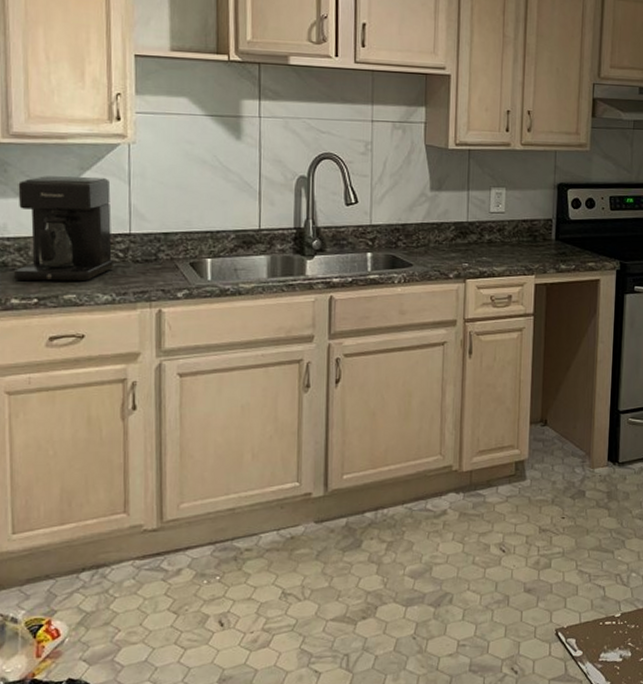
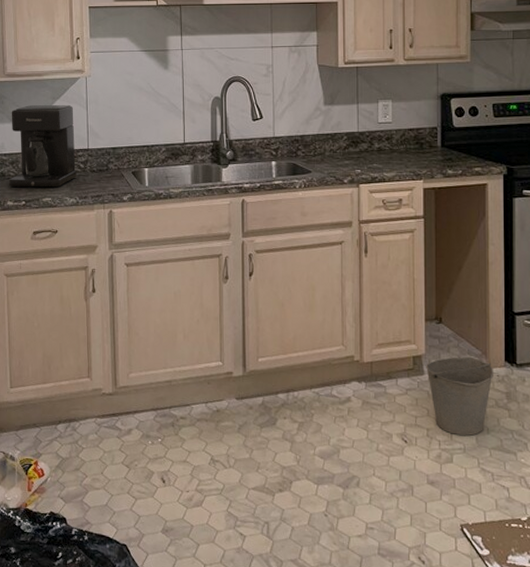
bucket: none [528,458,596,540] -> present [426,356,493,436]

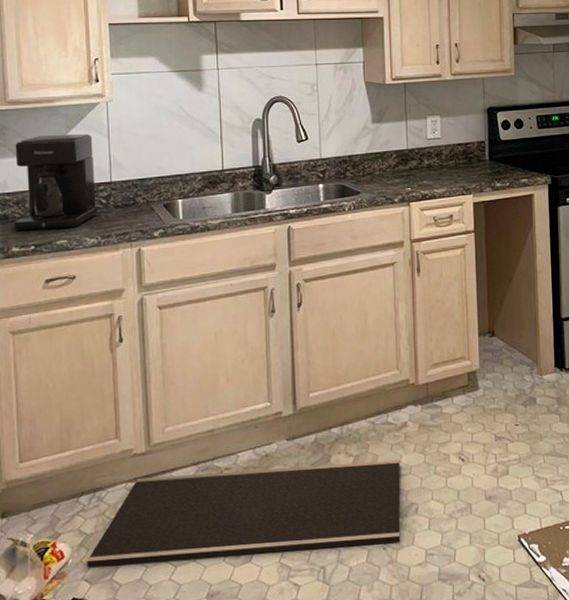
door mat: none [62,415,343,512] -> present [87,459,401,568]
bucket: present [426,356,493,436] -> none [481,366,545,447]

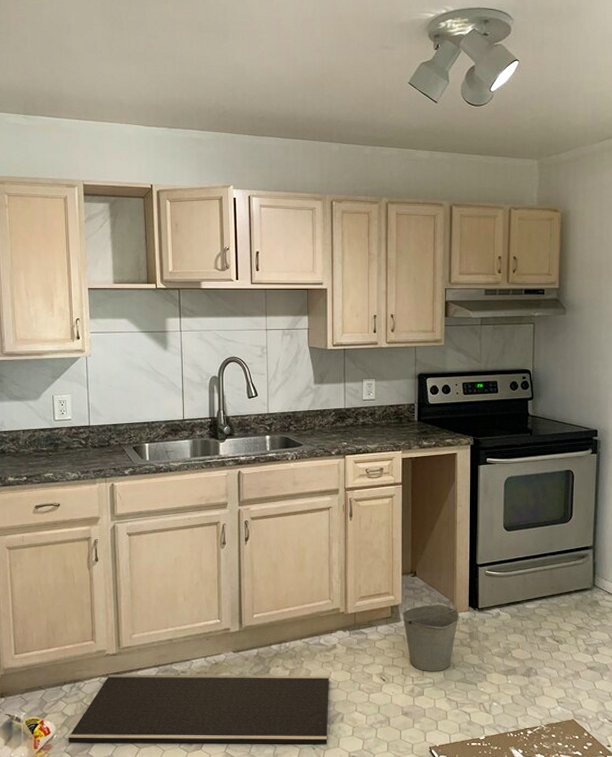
coffee maker: present [13,133,98,230] -> none [9,383,78,463]
bucket: none [481,366,545,447] -> present [402,603,459,672]

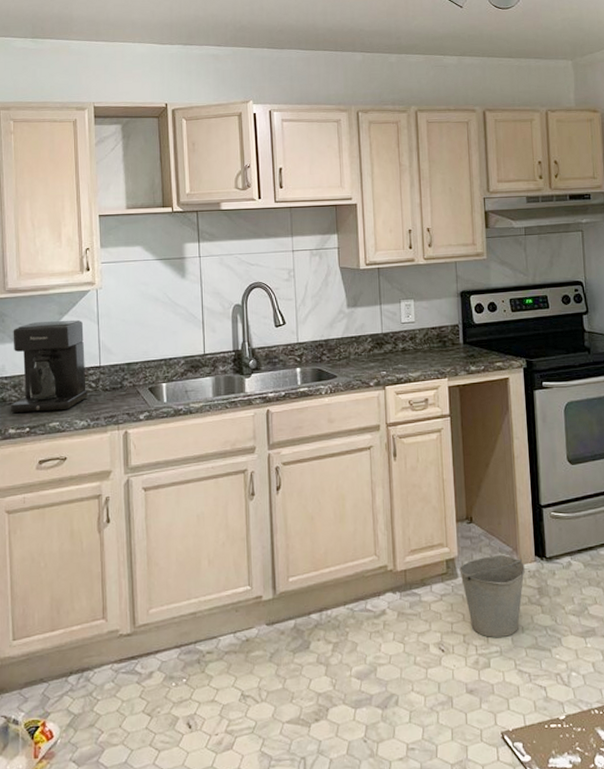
coffee maker: none [9,383,78,463] -> present [10,319,87,413]
door mat: present [68,674,329,745] -> none [75,648,381,749]

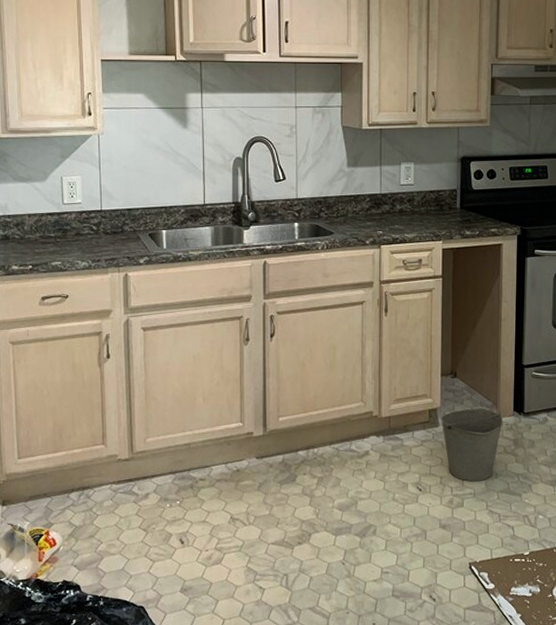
coffee maker: present [10,319,87,413] -> none [13,163,89,251]

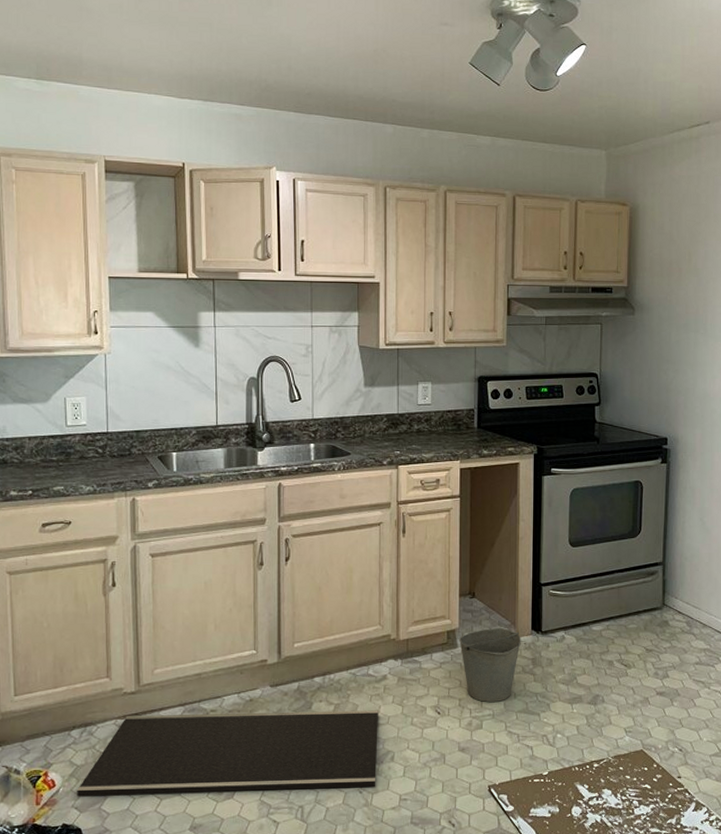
door mat: none [76,481,361,560] -> present [77,710,378,797]

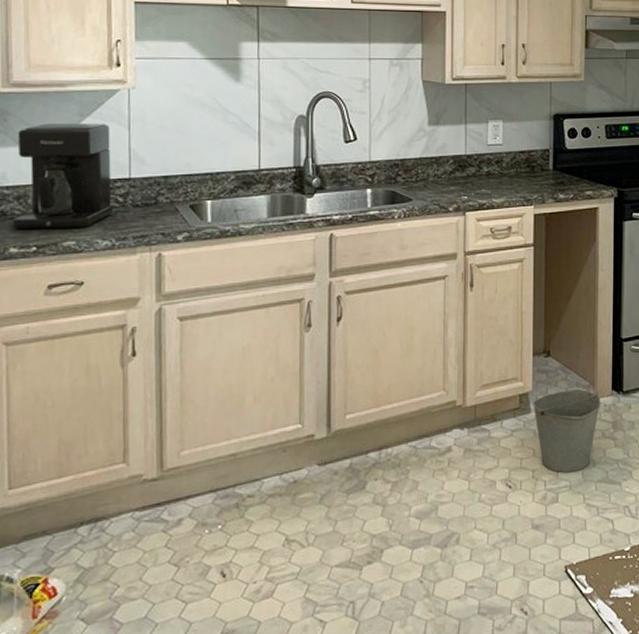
coffee maker: none [11,383,94,475] -> present [11,123,113,229]
door mat: present [77,710,378,797] -> none [83,486,442,606]

